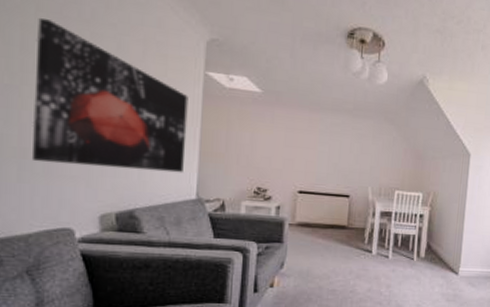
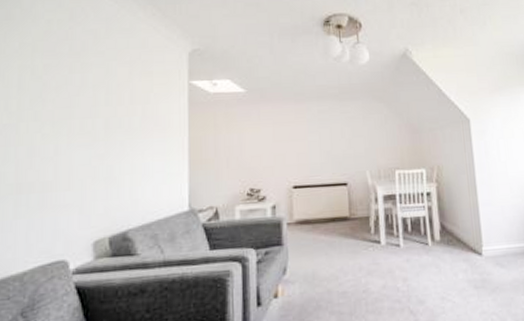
wall art: present [32,18,188,173] -> none [28,58,175,196]

